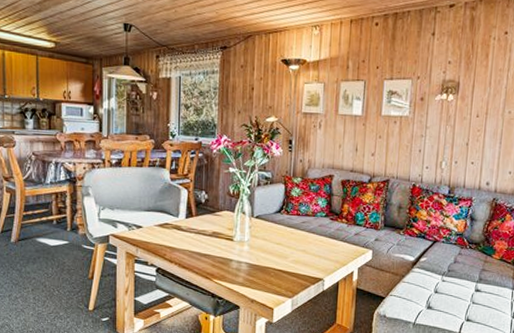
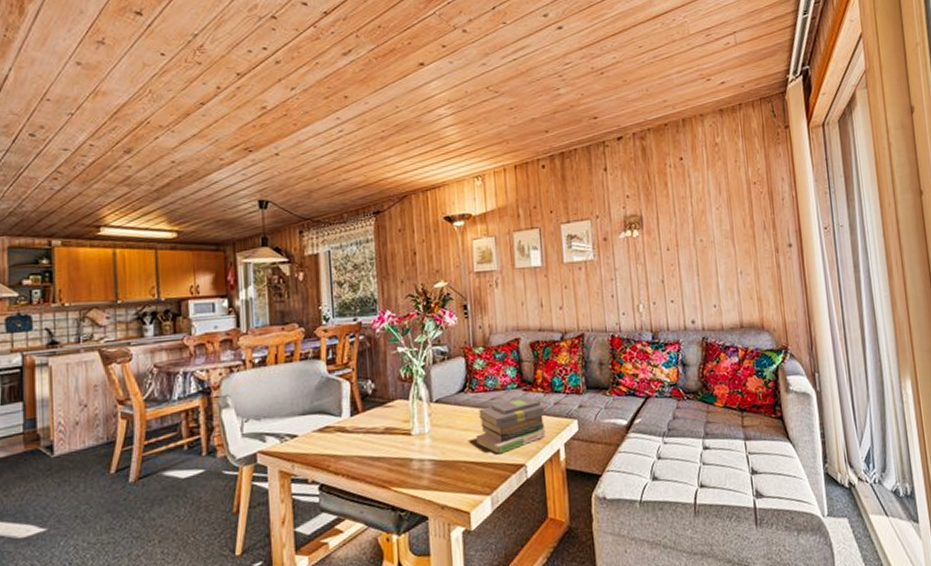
books: none [286,224,345,268] -> present [476,395,546,454]

